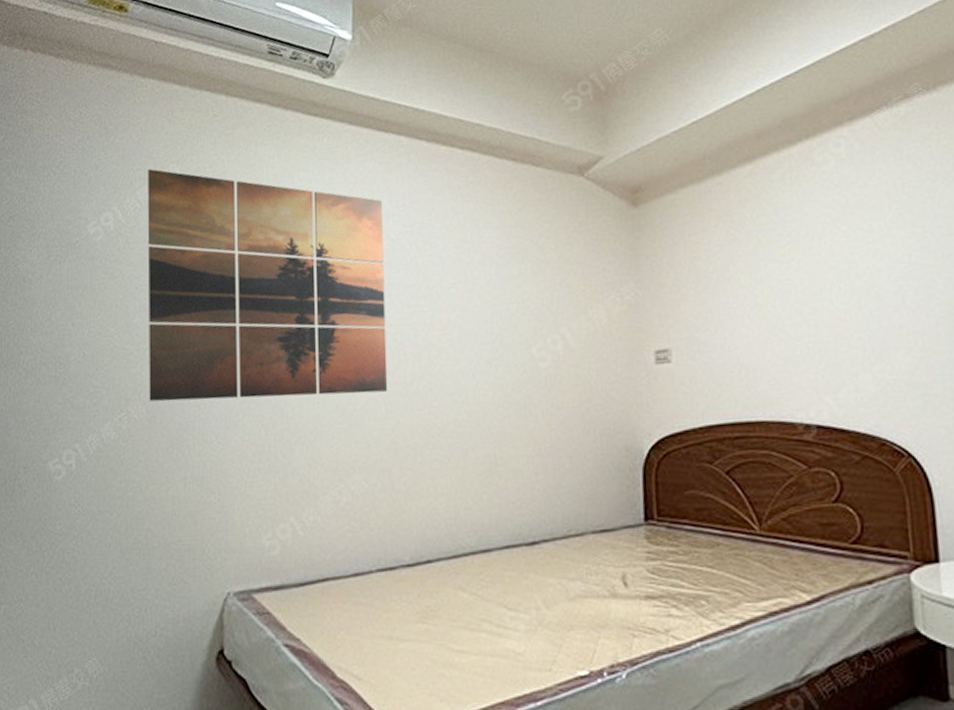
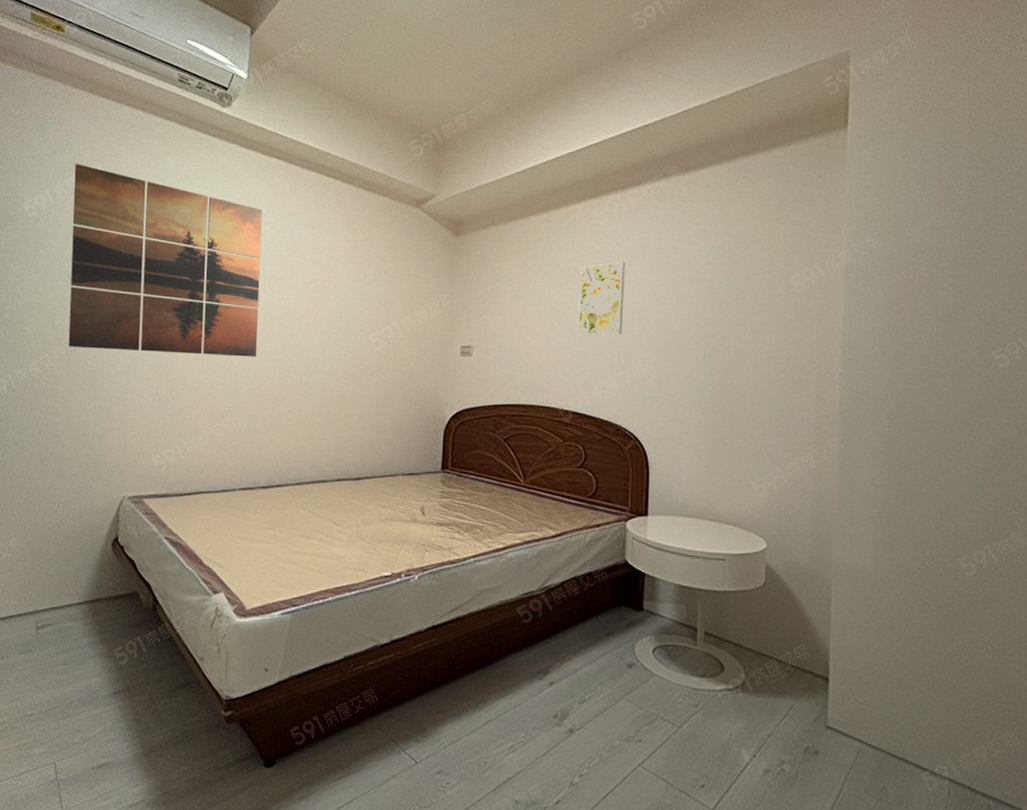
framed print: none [805,216,873,322] -> present [577,262,625,336]

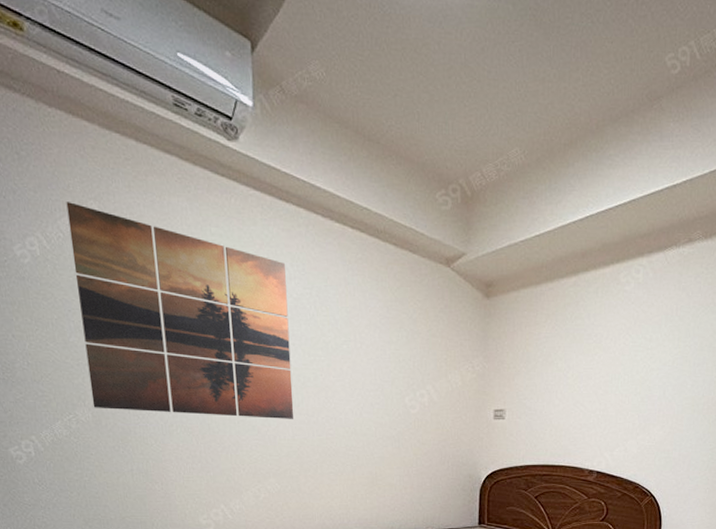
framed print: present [577,262,625,336] -> none [602,328,649,401]

